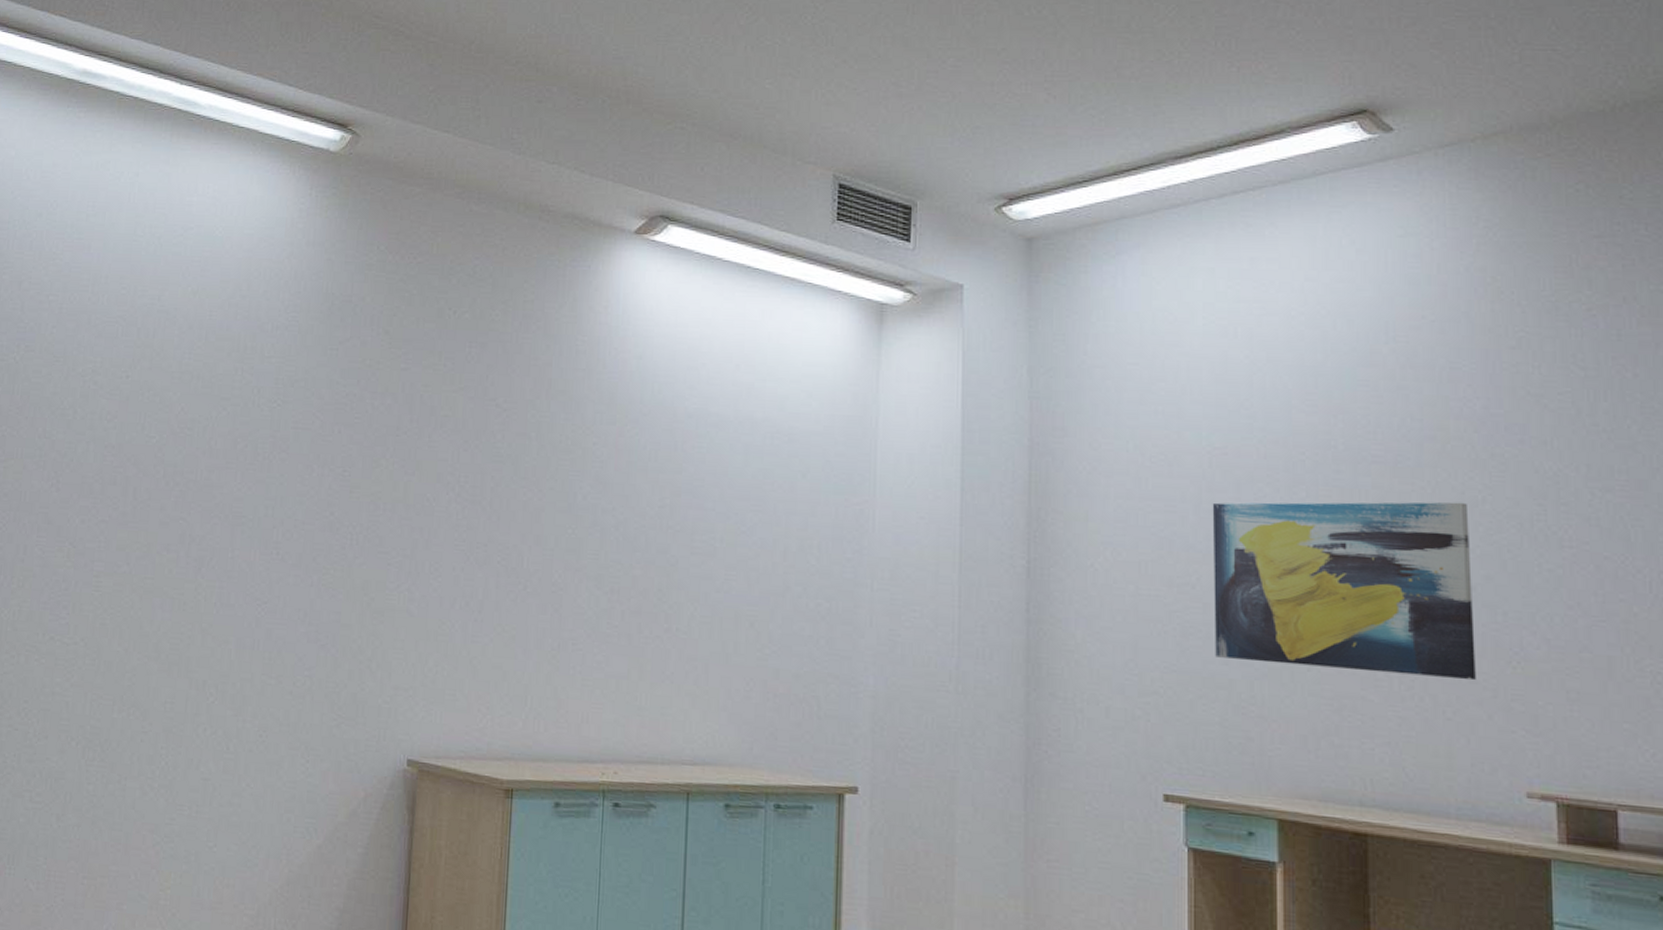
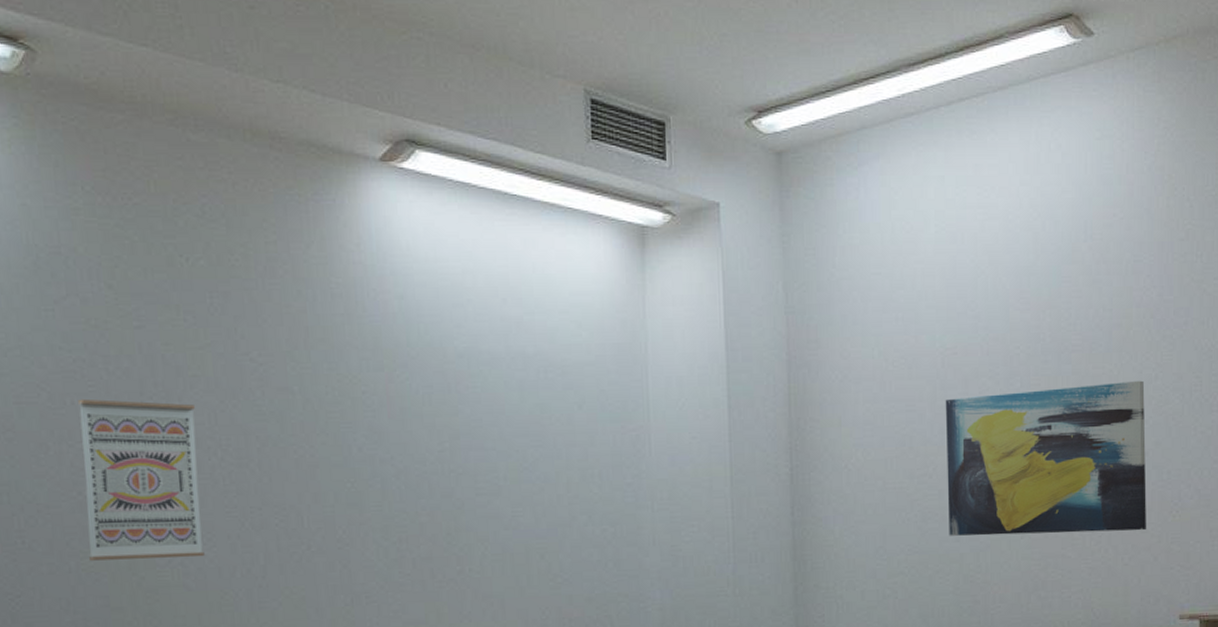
wall art: none [329,428,443,586] -> present [78,398,205,561]

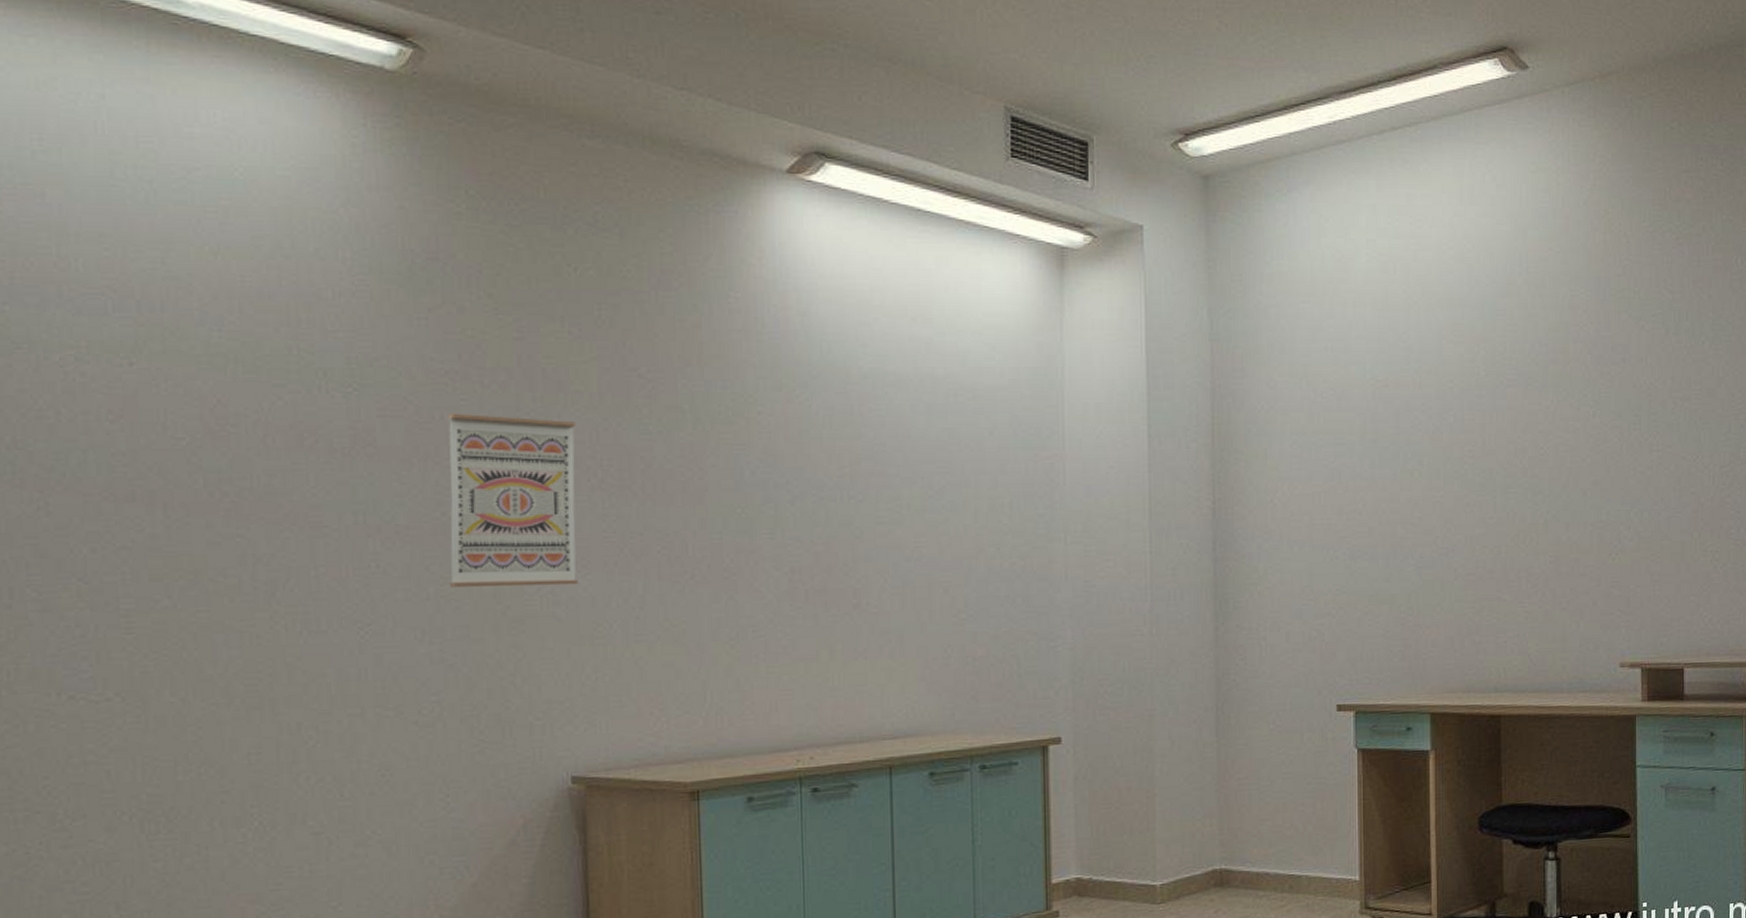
wall art: present [945,380,1147,536] -> none [1375,418,1585,576]

